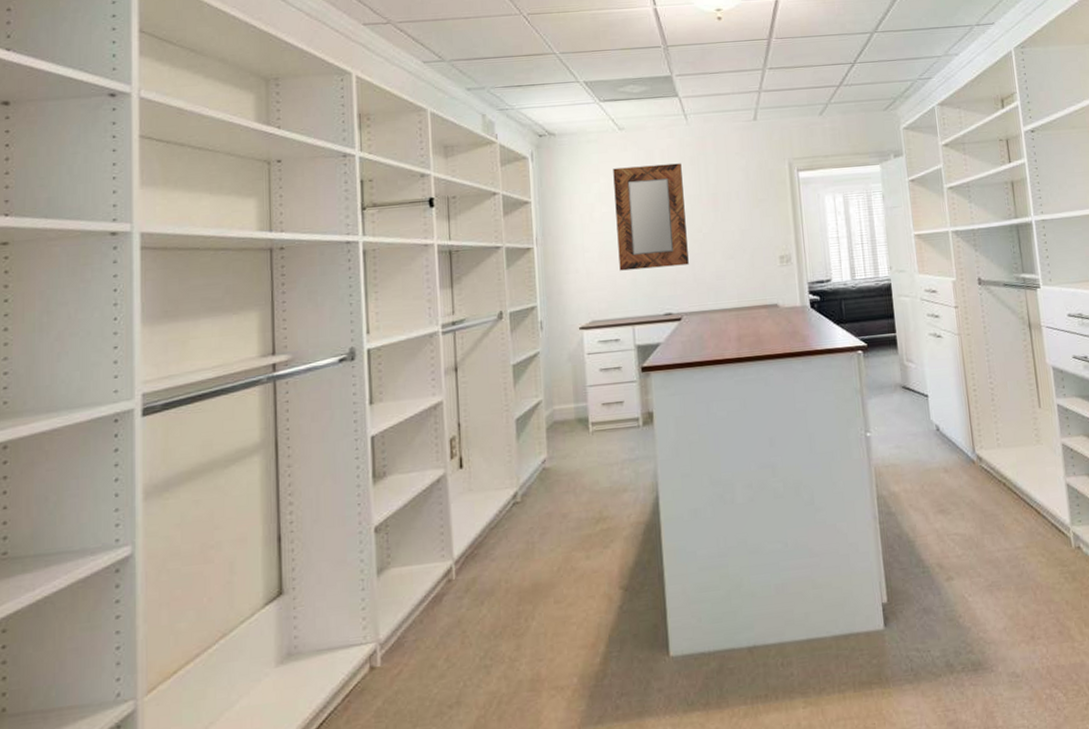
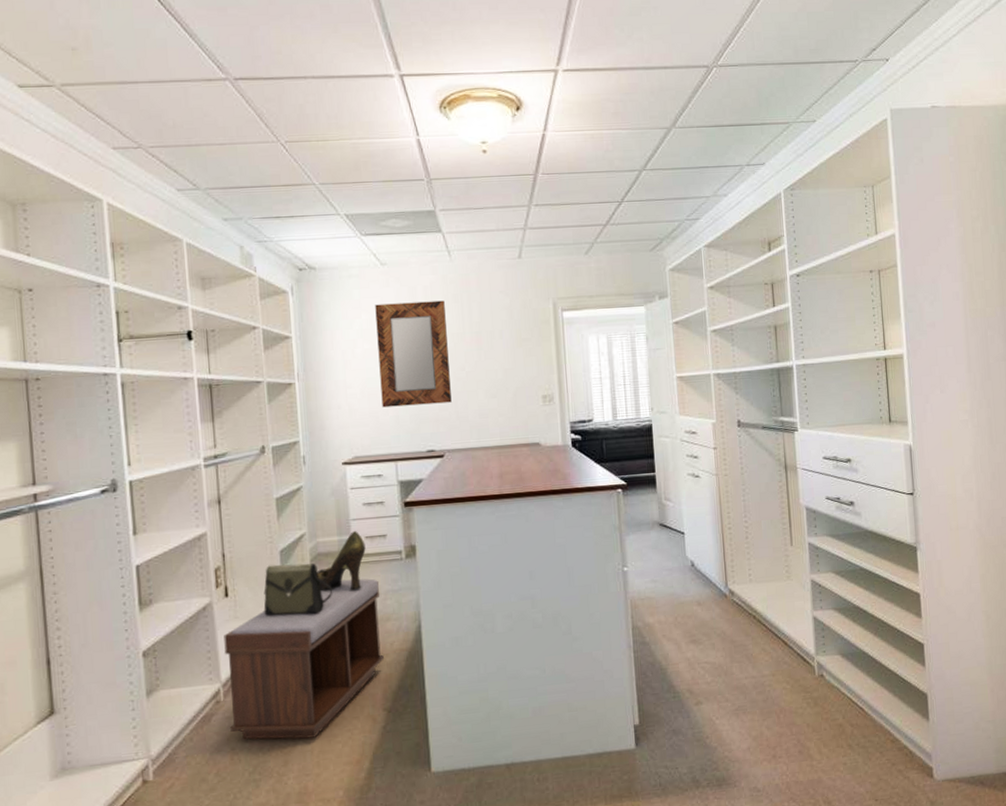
bench: none [457,447,620,621] -> present [224,578,384,739]
shoulder bag: none [498,432,569,488] -> present [263,563,333,616]
high heel shoe: none [552,397,603,462] -> present [316,530,366,592]

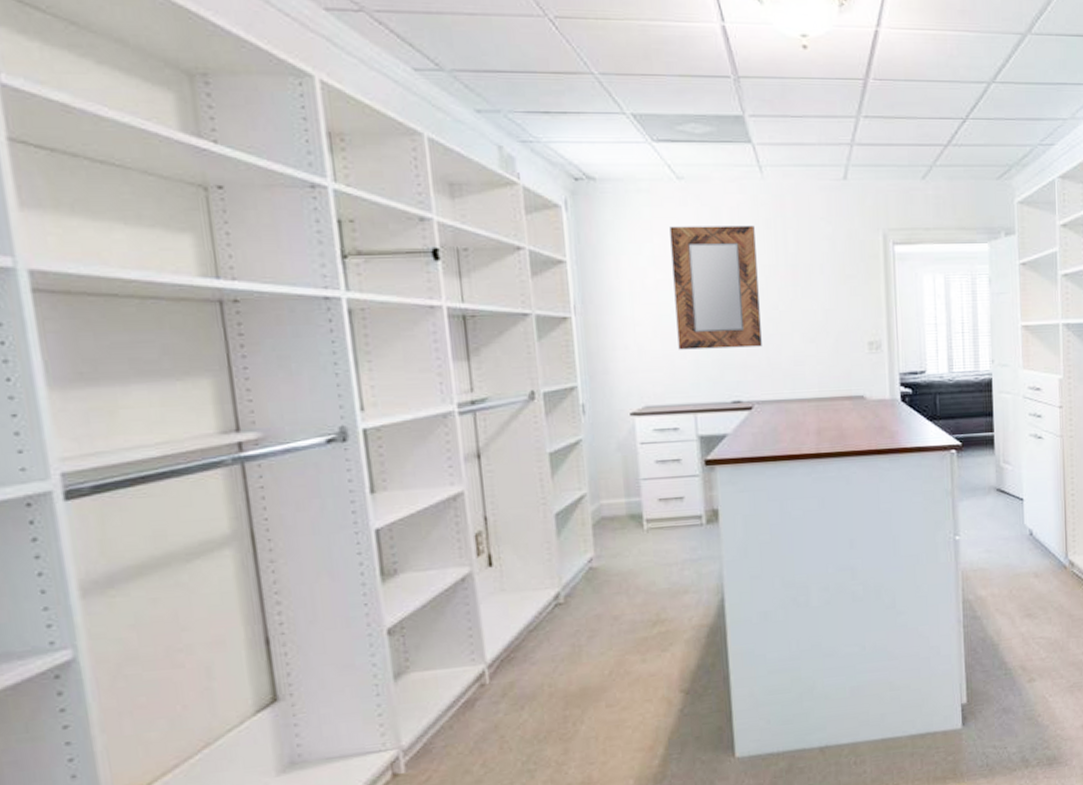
bench: present [224,578,384,739] -> none [488,546,681,726]
shoulder bag: present [263,563,333,616] -> none [536,528,620,588]
high heel shoe: present [316,530,366,592] -> none [600,491,659,561]

